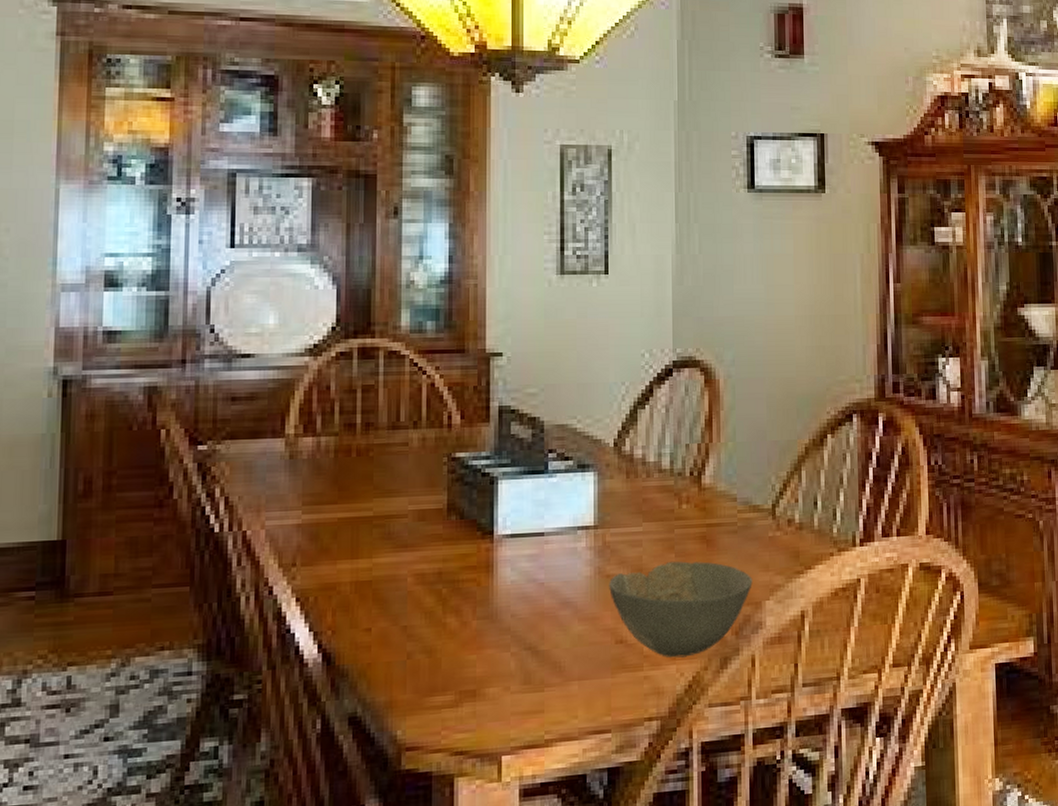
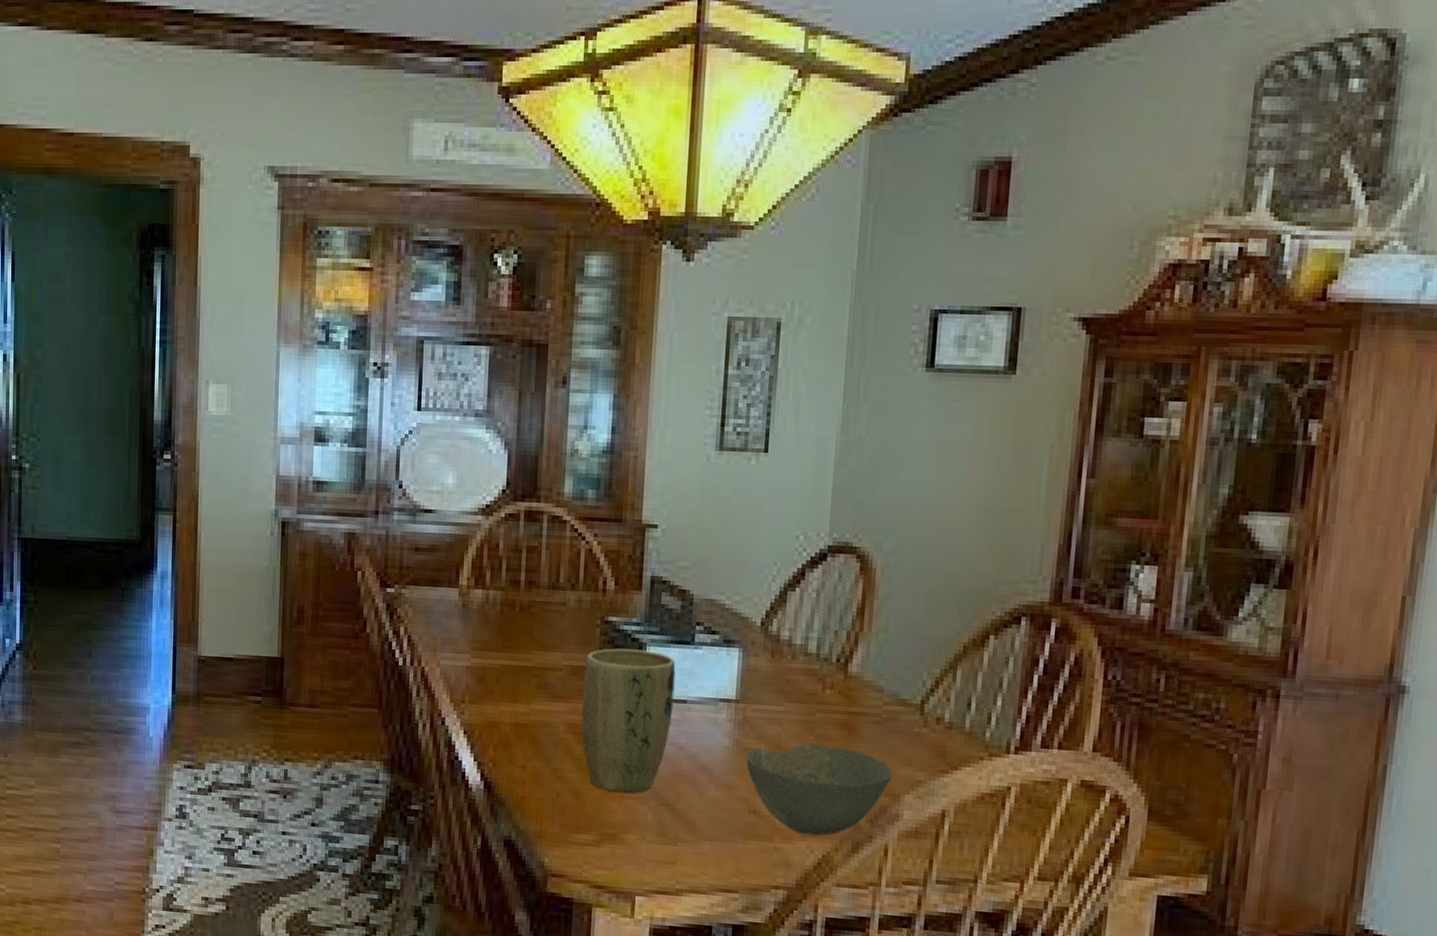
plant pot: none [432,484,530,643] -> present [581,648,676,794]

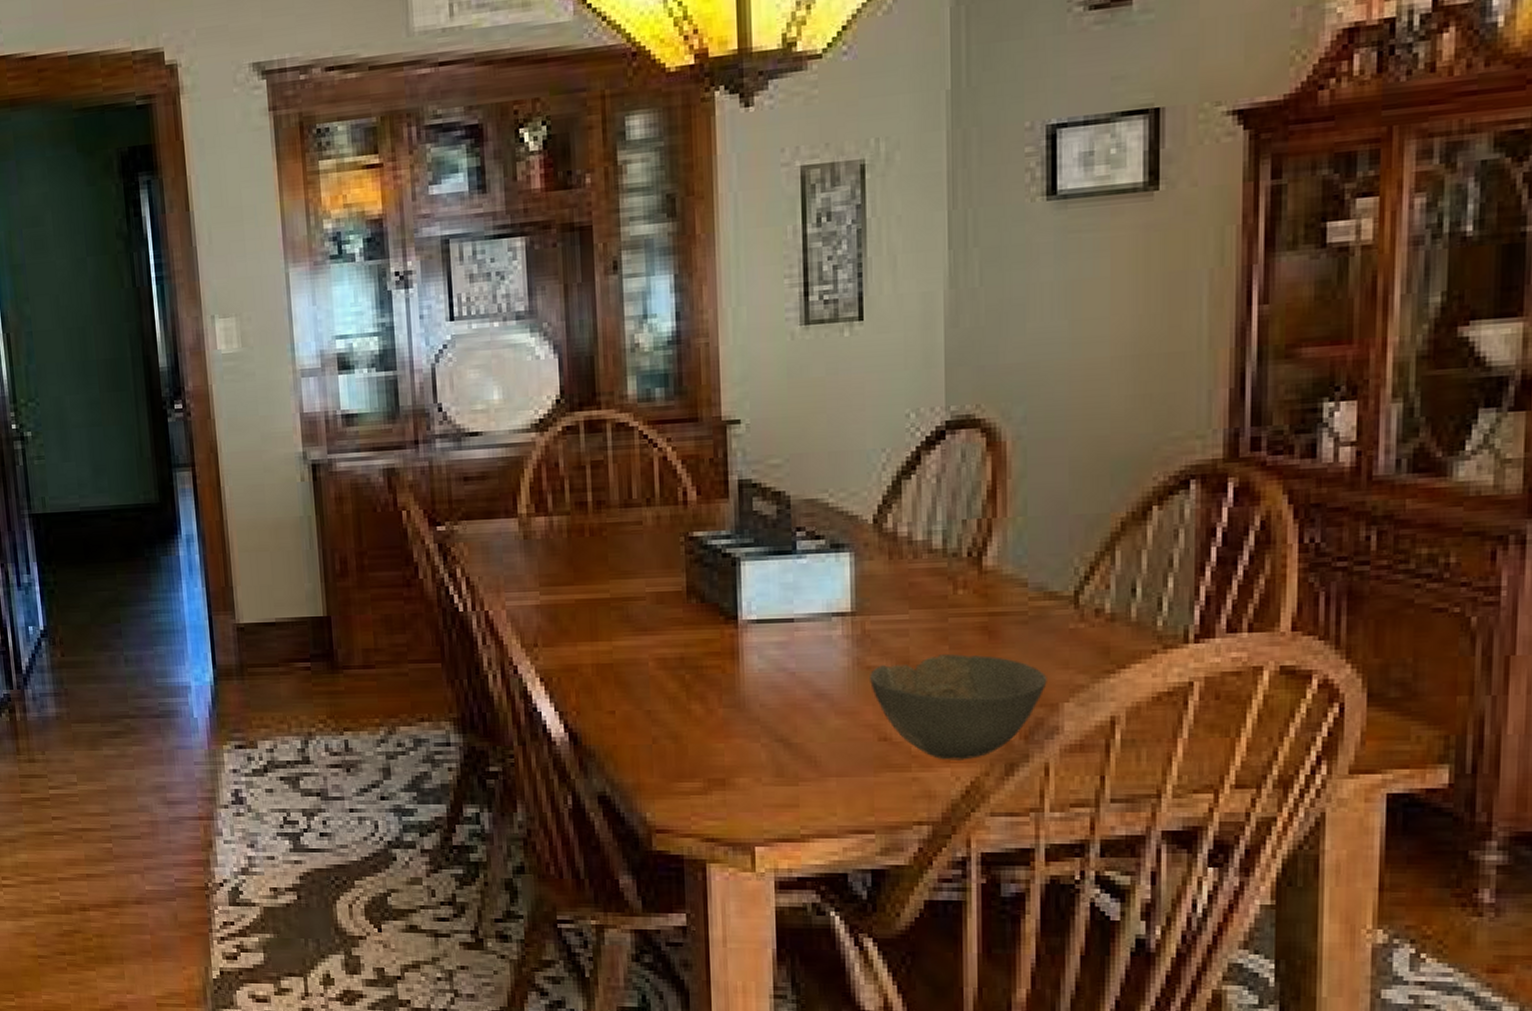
plant pot: present [581,648,676,794] -> none [671,566,779,732]

